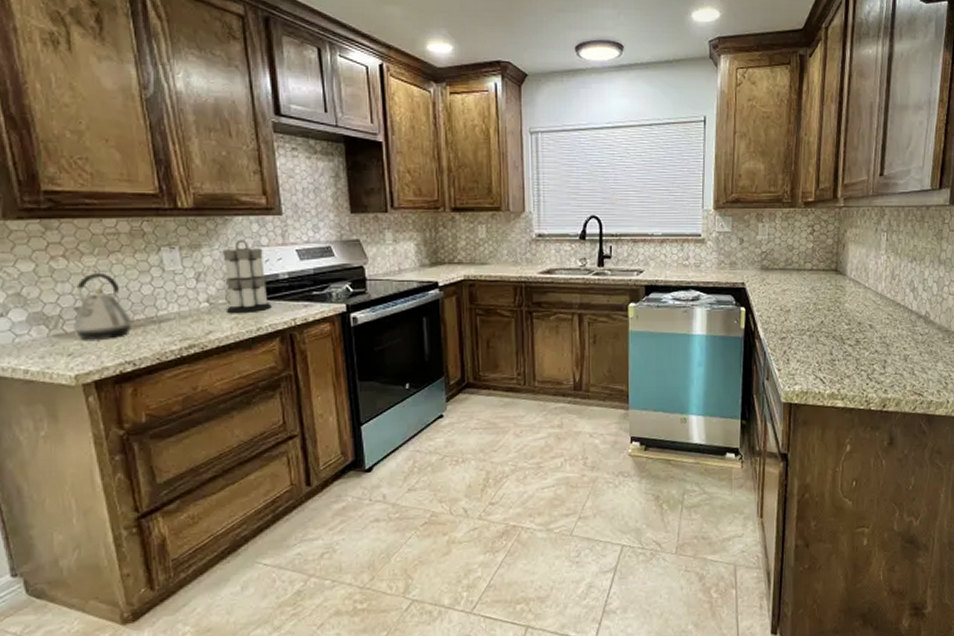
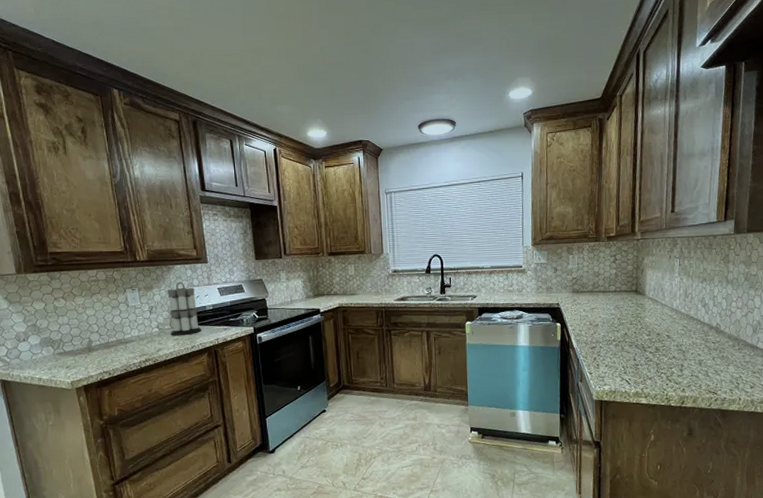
kettle: present [72,272,133,340] -> none [68,308,108,357]

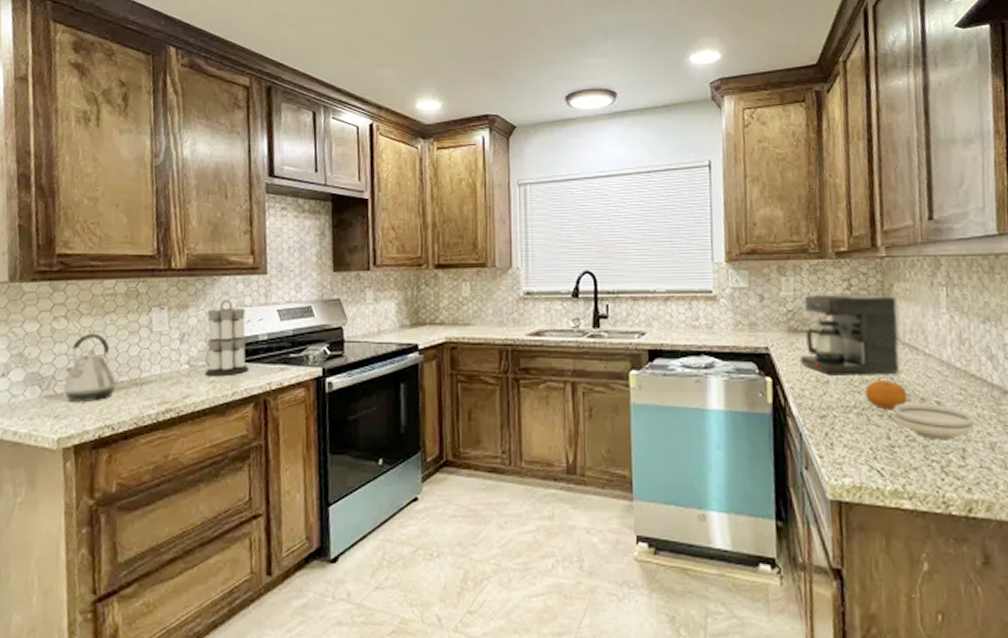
kettle: none [68,308,108,357] -> present [63,333,117,402]
coffee maker: none [579,265,646,321] -> present [799,293,899,376]
fruit: none [621,322,649,342] -> present [865,380,908,410]
bowl: none [639,336,691,359] -> present [893,403,975,439]

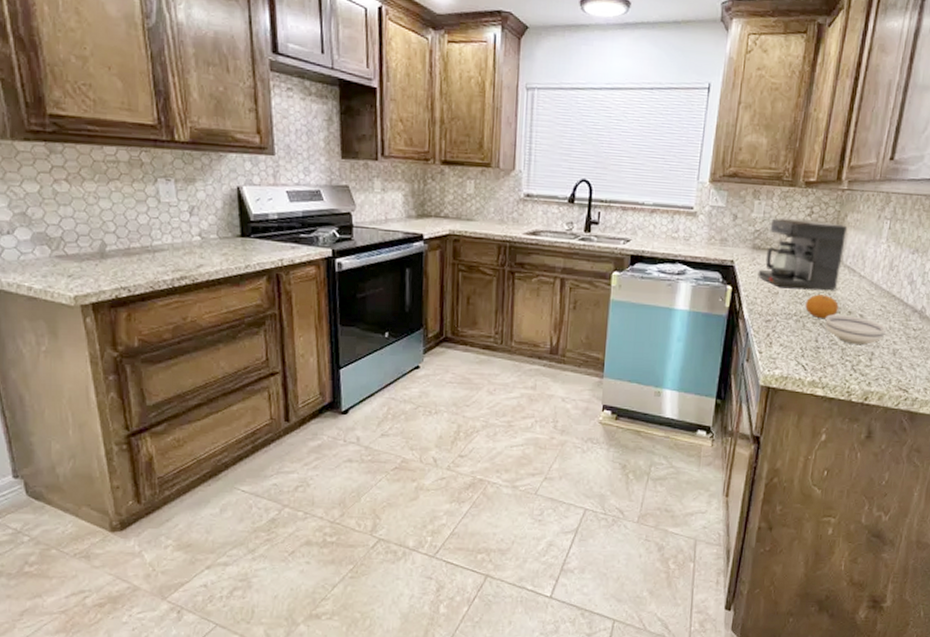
kettle: present [63,333,117,402] -> none [73,198,129,264]
spice rack: present [206,299,249,377] -> none [215,176,260,251]

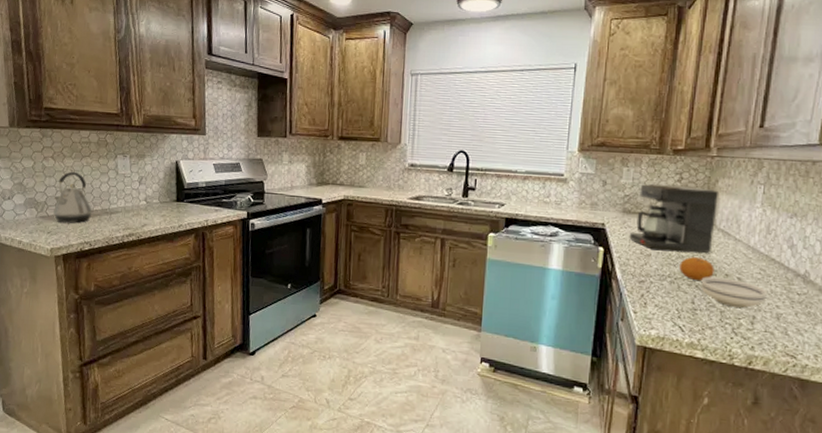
kettle: none [73,198,129,264] -> present [53,171,93,223]

